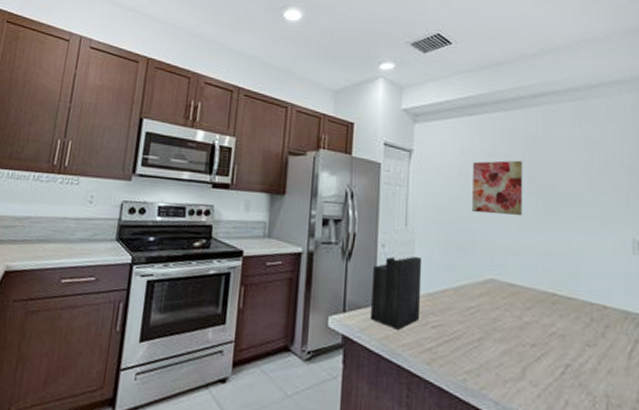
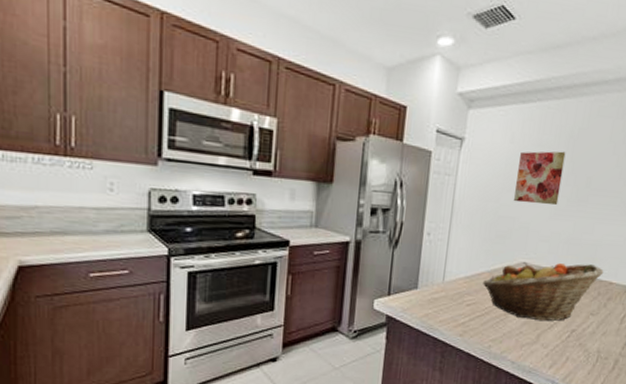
knife block: present [371,226,423,330] -> none [413,215,464,309]
fruit basket: none [448,279,593,352] -> present [483,262,604,322]

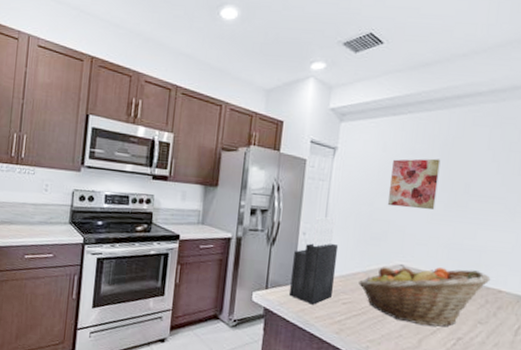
knife block: none [413,215,464,309] -> present [289,217,339,305]

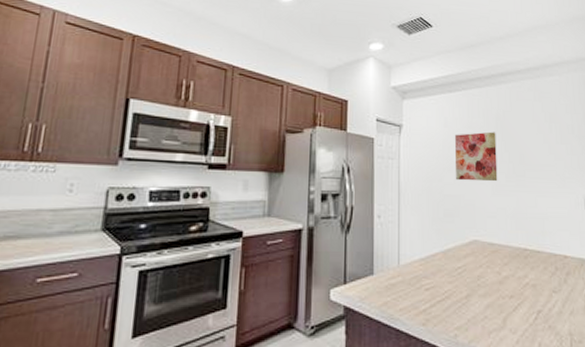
knife block: present [289,217,339,305] -> none [370,197,415,296]
fruit basket: present [359,264,491,327] -> none [439,238,556,303]

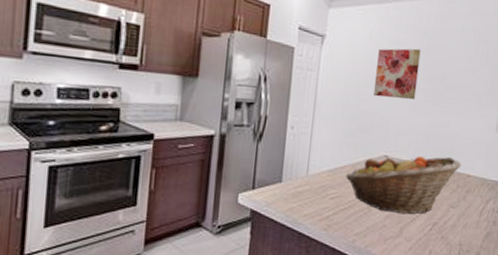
fruit basket: none [439,238,556,303] -> present [346,155,462,215]

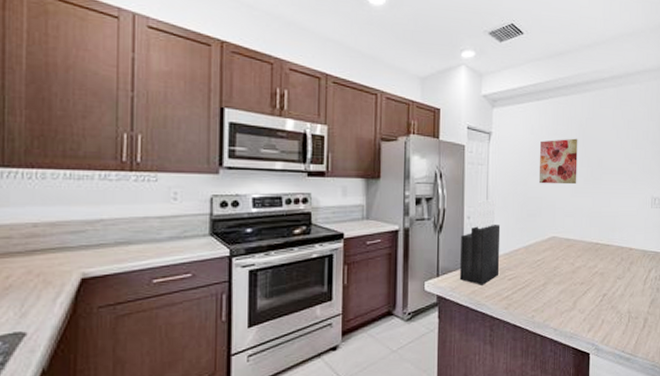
knife block: none [277,109,327,203] -> present [460,200,501,285]
fruit basket: present [346,155,462,215] -> none [521,234,624,289]

